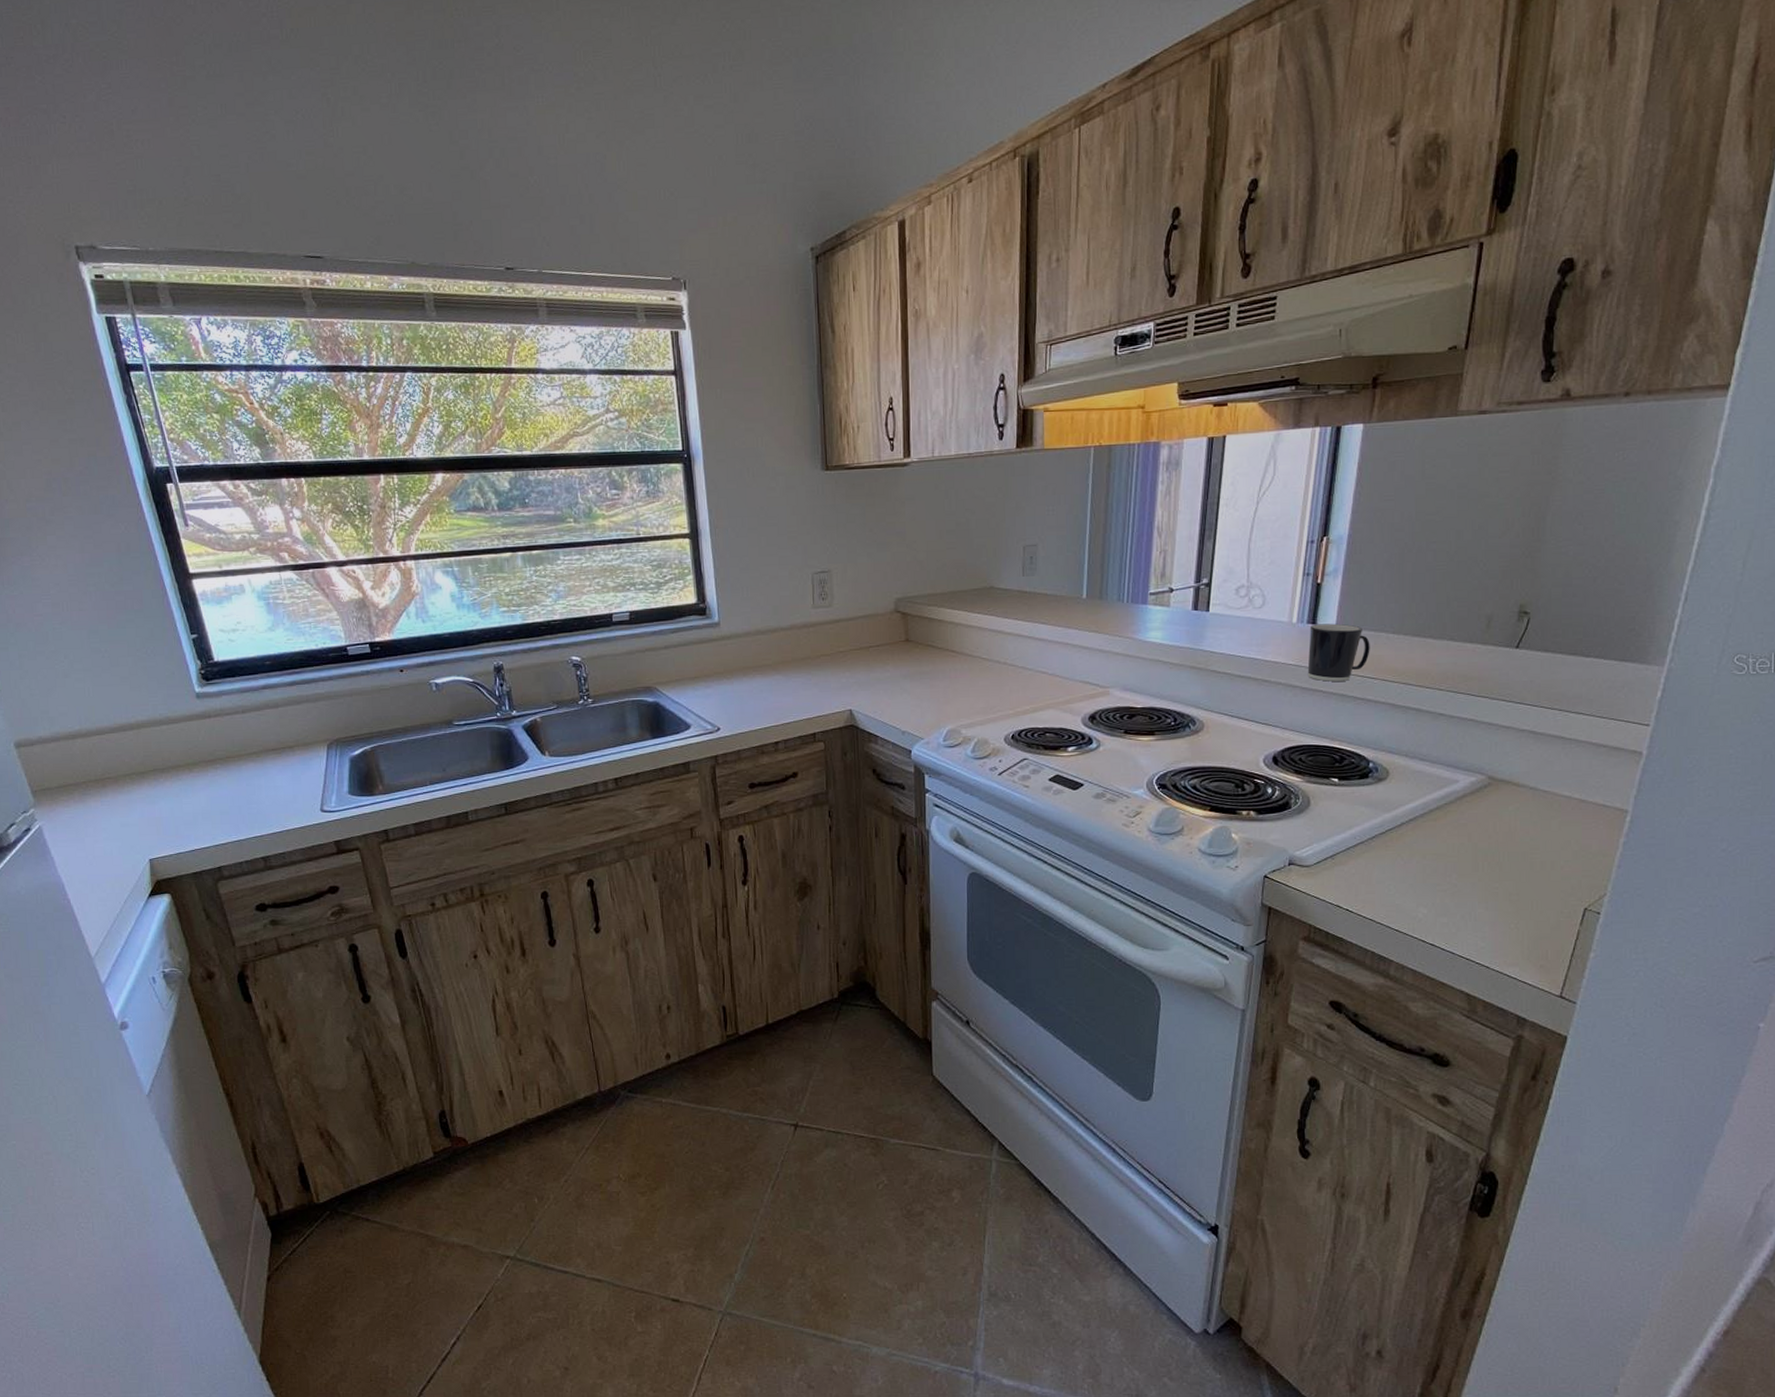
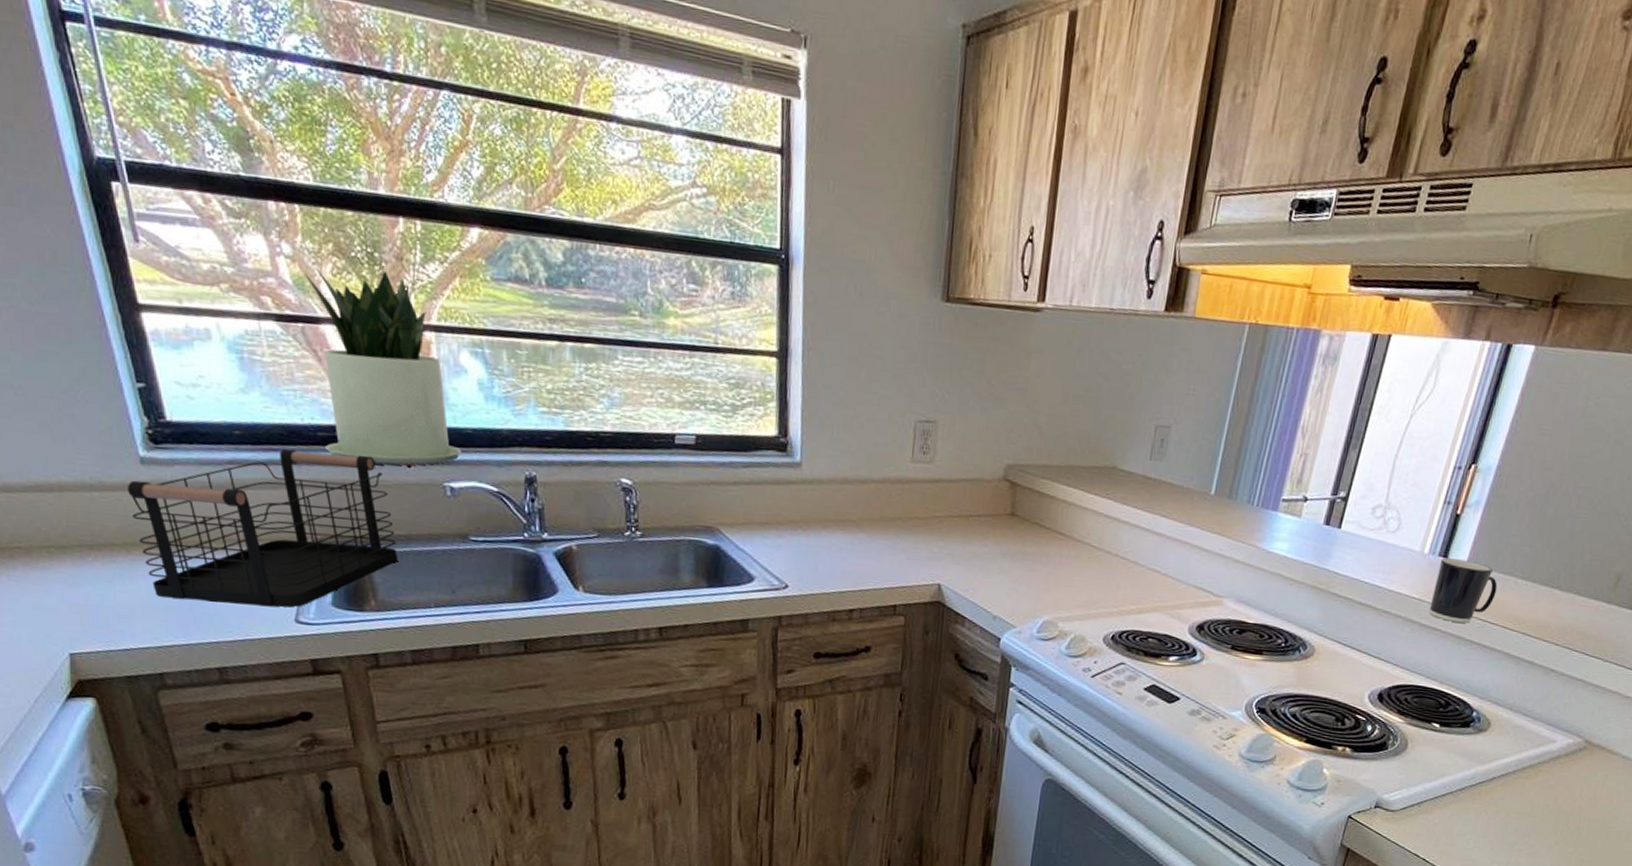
dish rack: none [188,667,399,805] -> present [128,448,399,608]
planter: none [312,519,442,673] -> present [305,267,462,466]

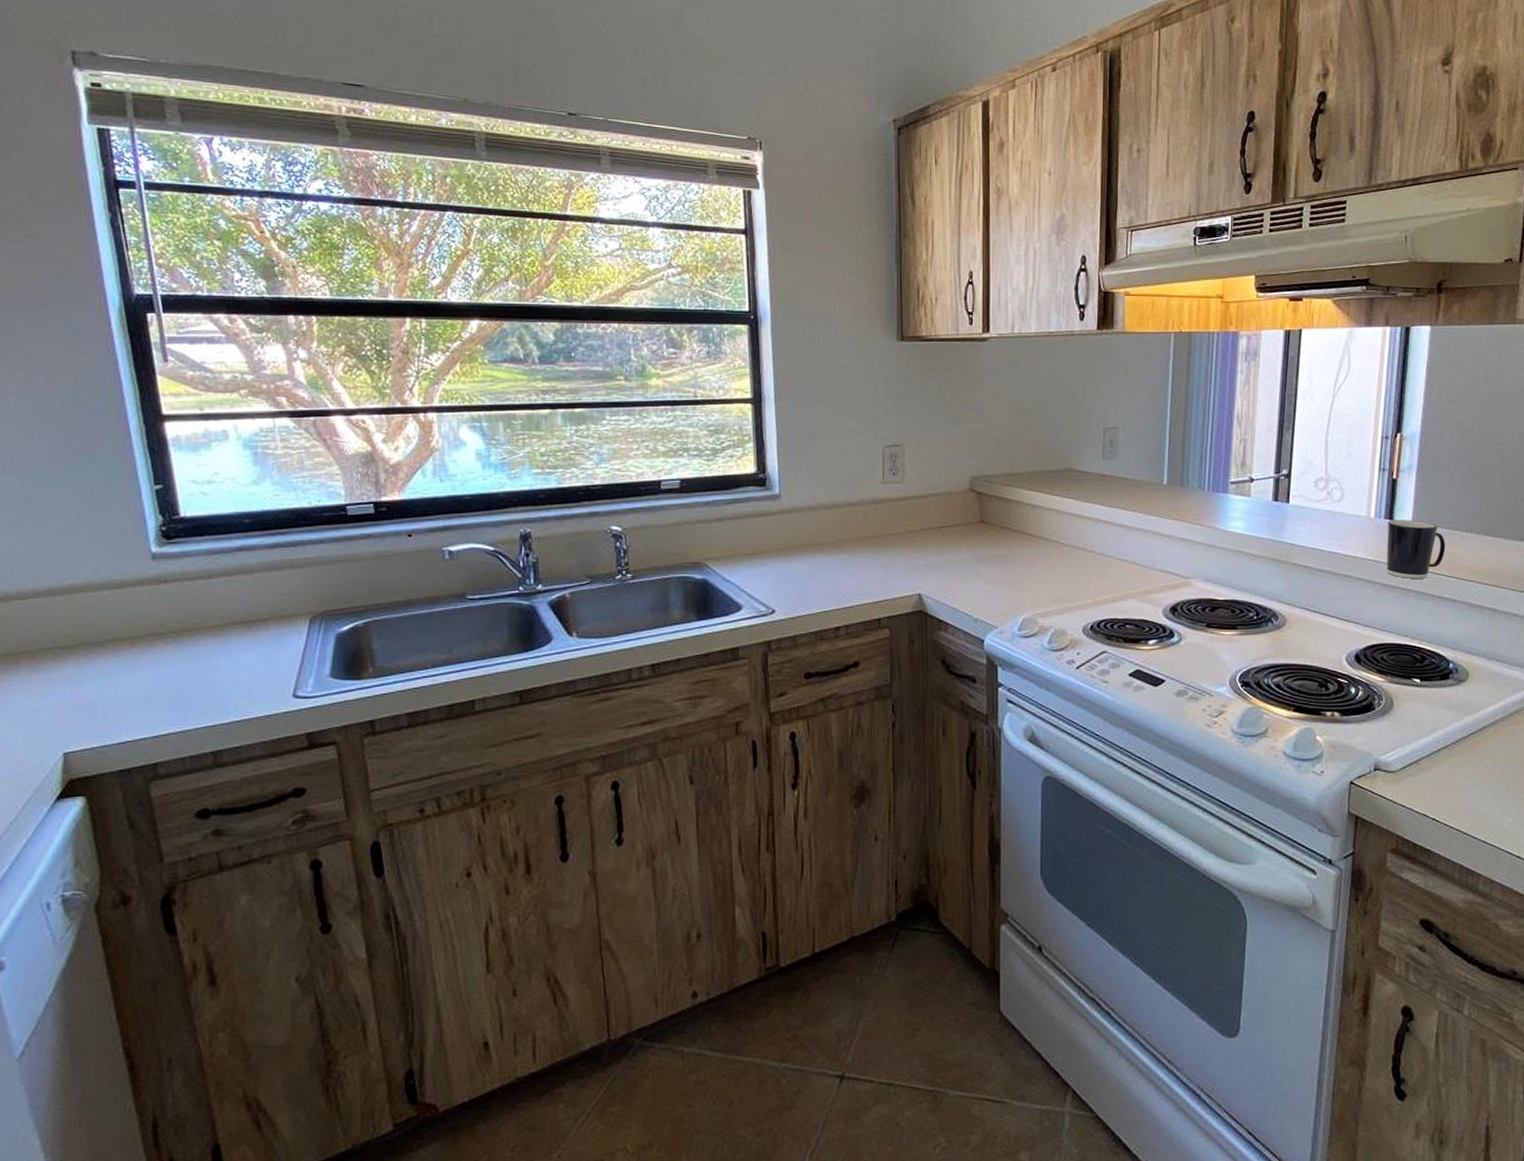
dish rack: present [128,448,399,608] -> none [137,530,397,687]
planter: present [305,267,462,466] -> none [318,365,460,537]

